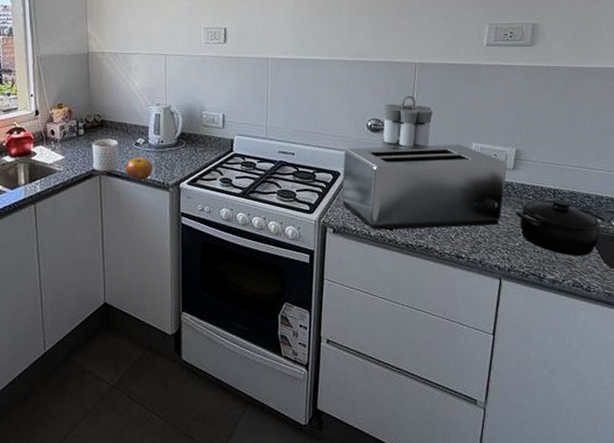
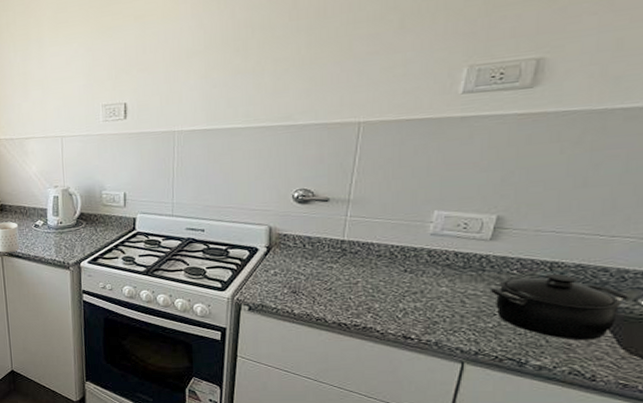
fruit: present [125,157,153,180] -> none [25,238,53,260]
toaster: present [341,144,507,230] -> none [260,213,483,308]
spice rack: present [381,95,433,149] -> none [311,160,380,221]

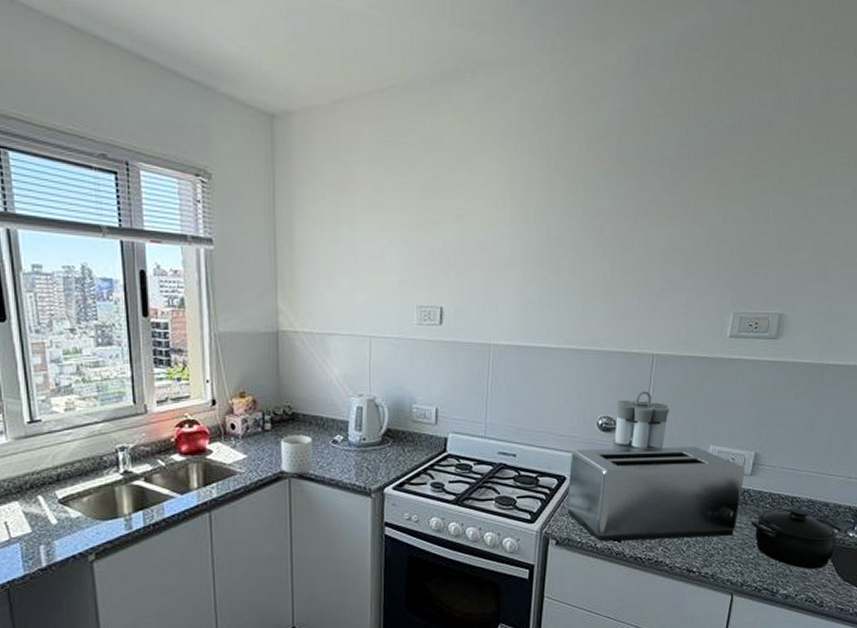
toaster: none [260,213,483,308] -> present [567,447,745,542]
spice rack: none [311,160,380,221] -> present [613,391,669,450]

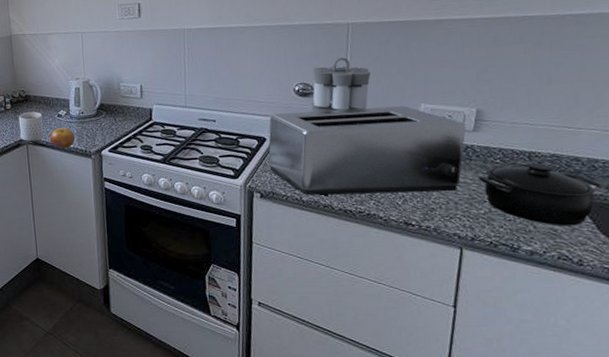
fruit: none [319,457,353,484] -> present [49,128,76,148]

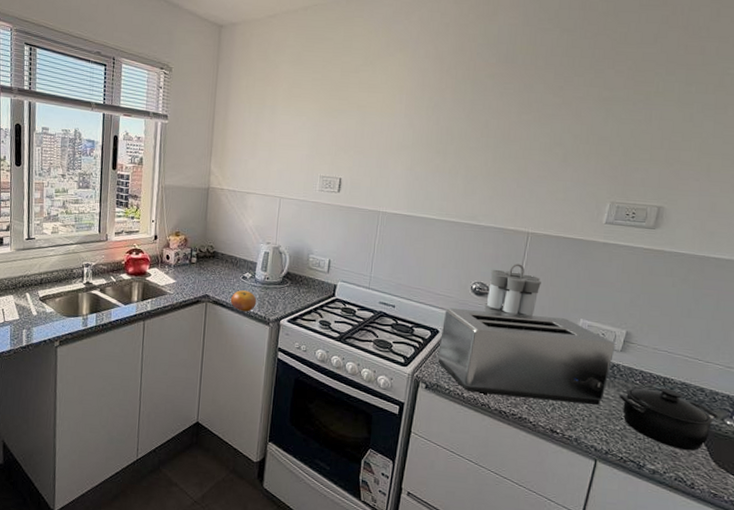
mug: present [18,112,44,141] -> none [201,269,227,300]

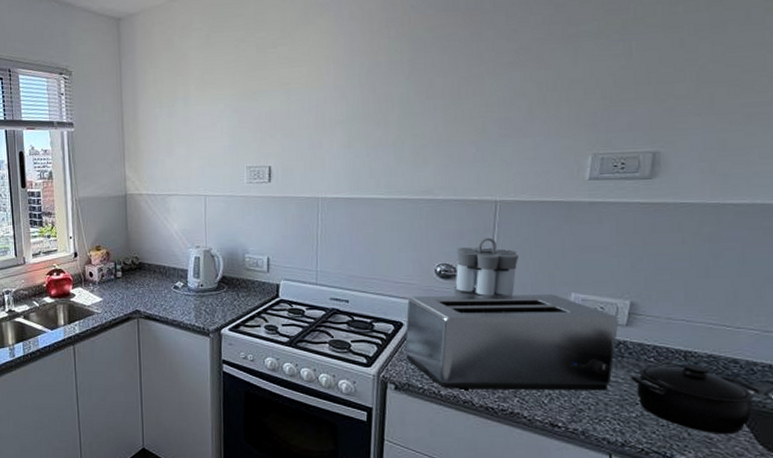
fruit: present [230,290,257,312] -> none [163,301,193,324]

